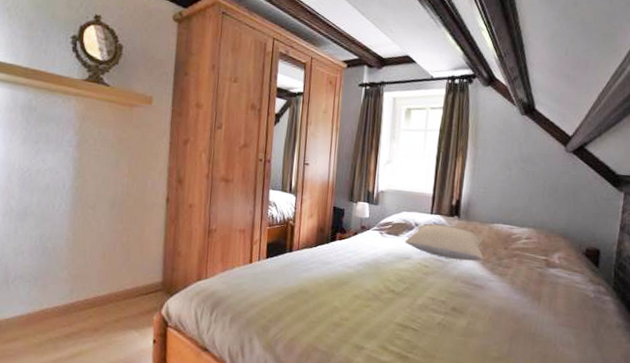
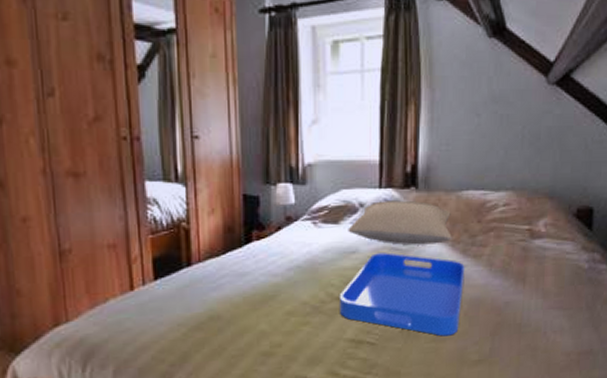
serving tray: none [393,261,492,334] -> present [340,253,465,337]

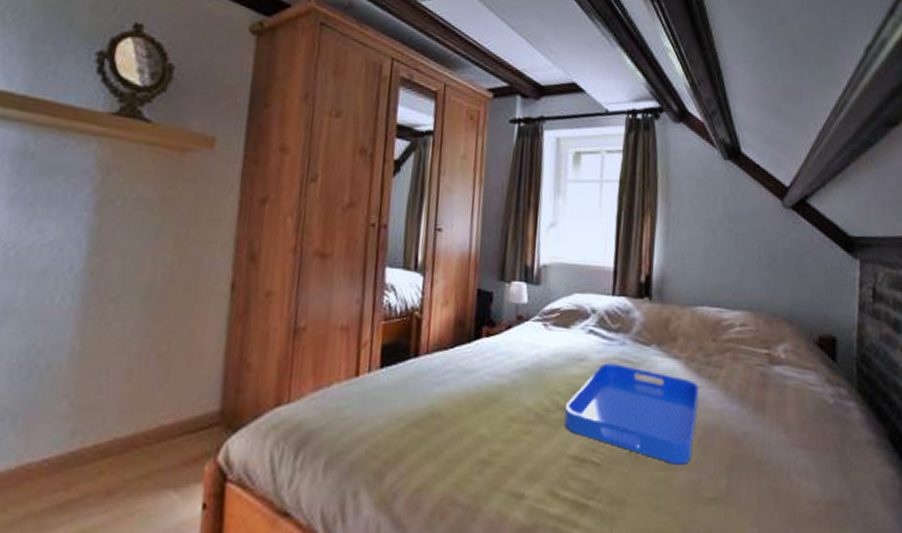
pillow: present [348,200,452,245] -> none [578,309,686,360]

